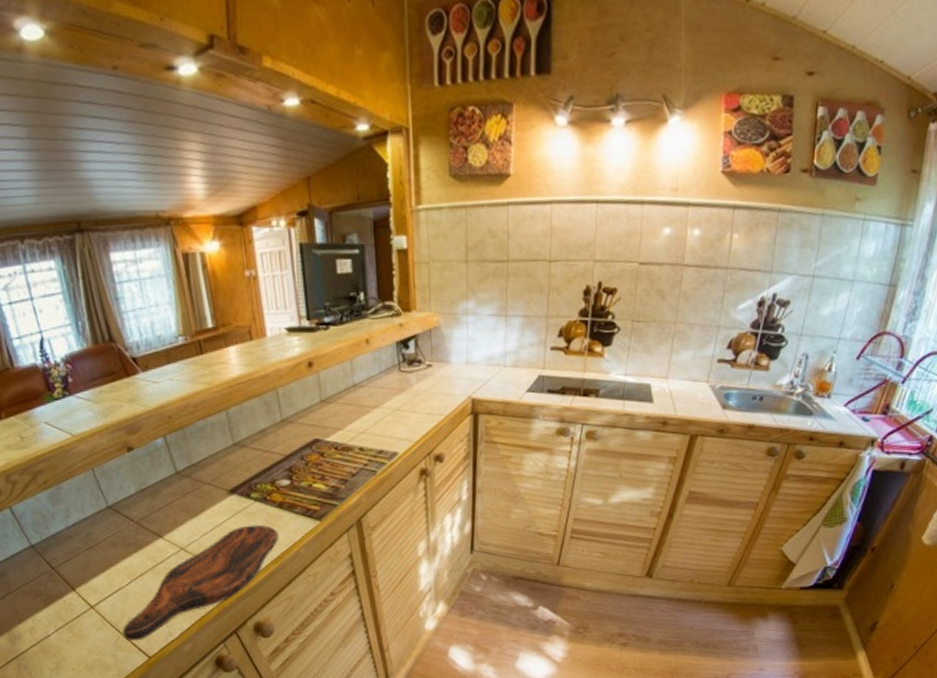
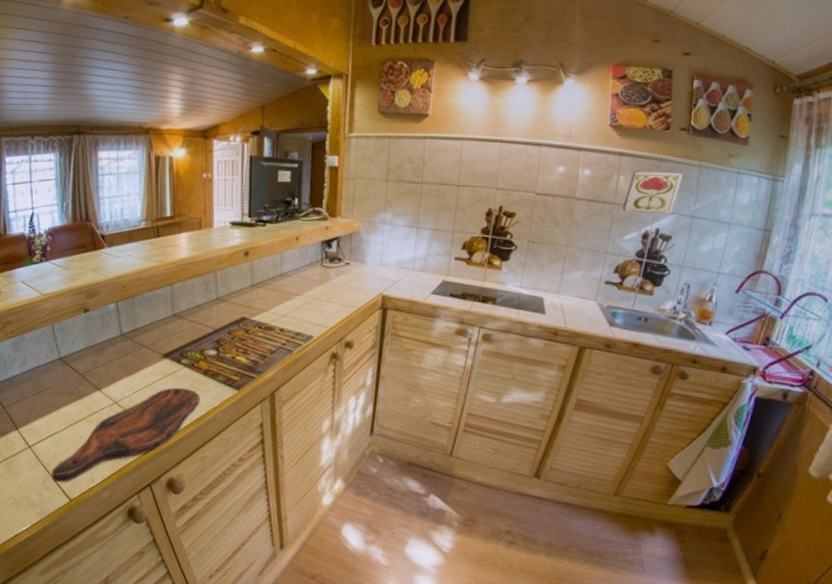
decorative tile: none [737,224,804,277] -> present [623,171,683,214]

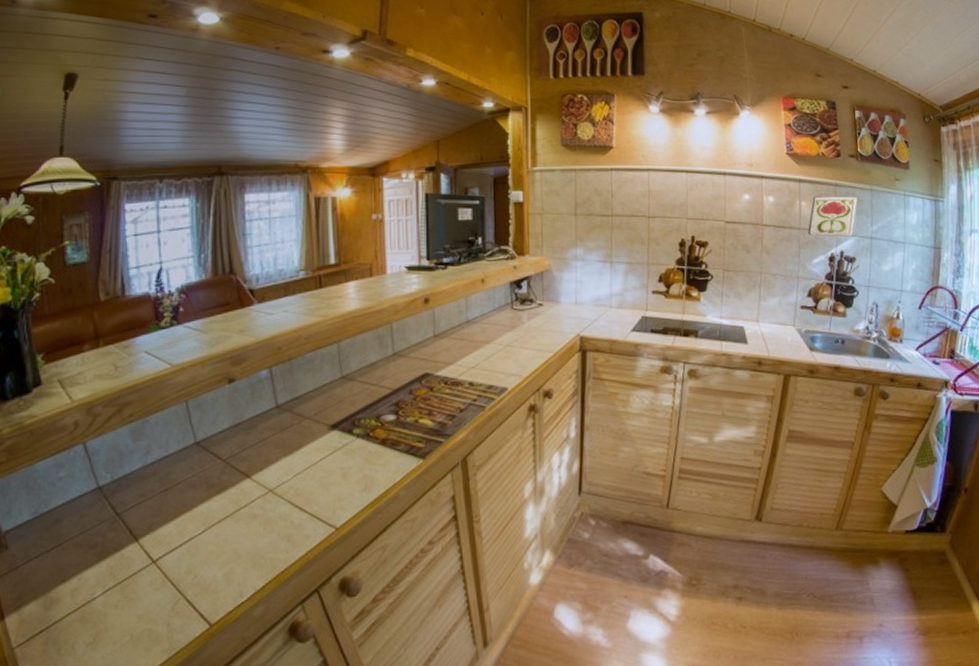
cutting board: present [51,387,200,483] -> none [184,463,377,605]

